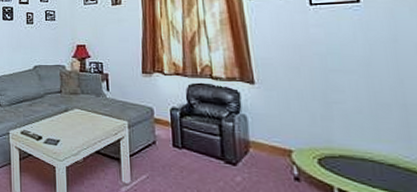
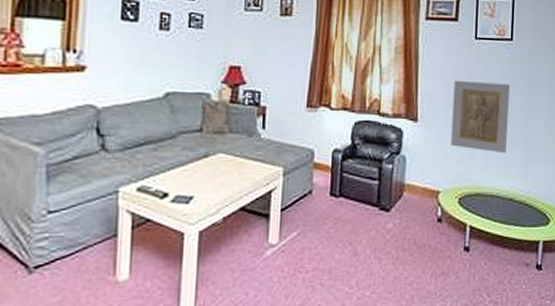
relief plaque: none [291,44,374,116] -> present [451,80,510,154]

